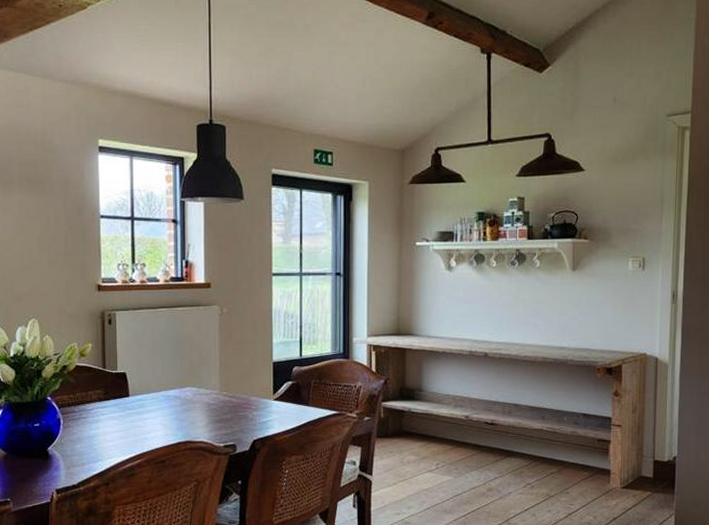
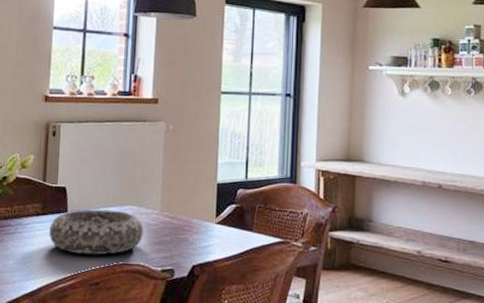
decorative bowl: none [112,392,204,435] -> present [48,209,144,255]

